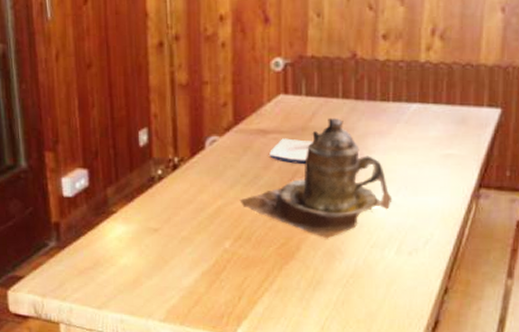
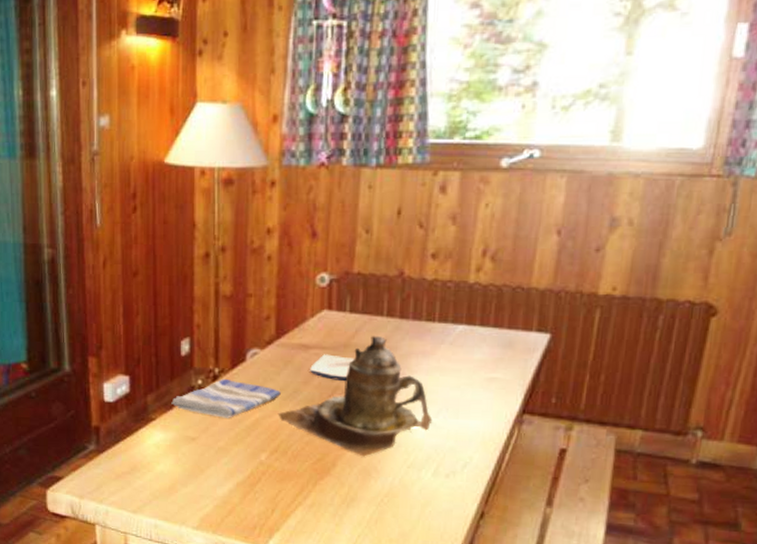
dish towel: none [132,167,242,207] -> present [171,378,281,418]

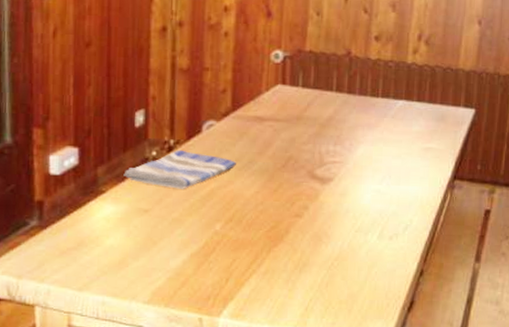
teapot: present [277,336,433,457] -> none [233,109,377,223]
plate: present [310,354,355,382] -> none [265,126,307,152]

